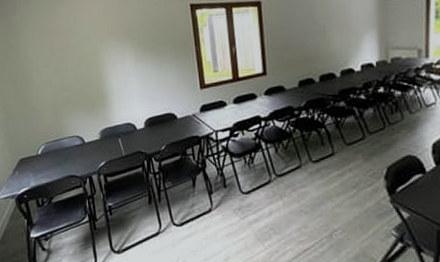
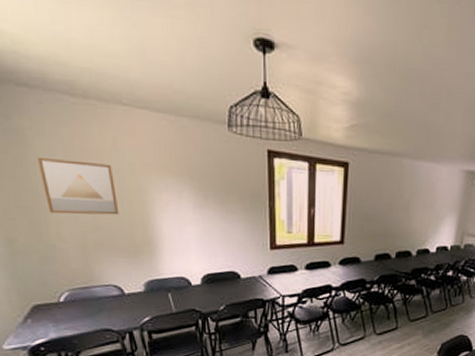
wall art: none [25,38,80,83] -> present [37,157,119,215]

